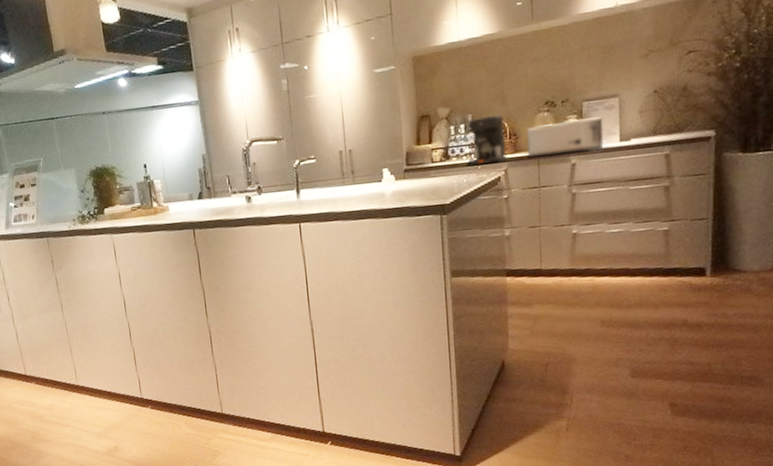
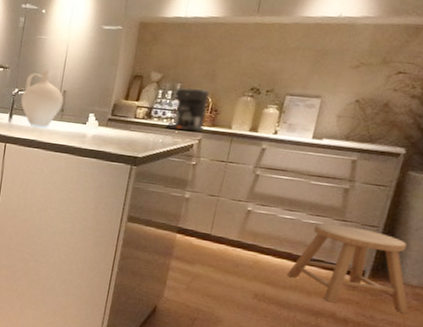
ceramic jug: none [305,130,352,197] -> present [21,69,64,128]
toaster: present [526,117,604,159] -> none [223,107,302,142]
stool: none [629,224,758,311] -> present [287,223,409,314]

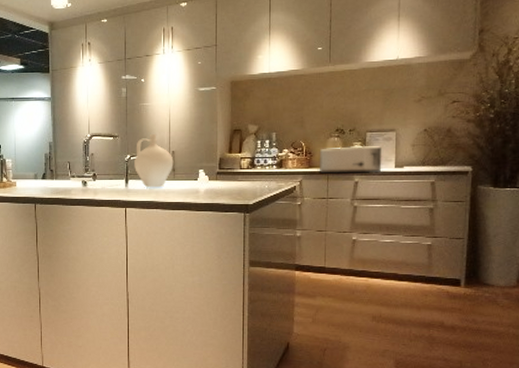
coffee maker: present [166,88,210,133] -> none [270,135,302,176]
toaster: none [223,107,302,142] -> present [319,145,382,175]
stool: present [287,223,409,314] -> none [397,242,502,313]

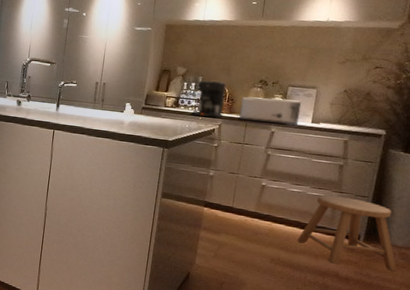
ceramic jug: present [134,133,174,188] -> none [66,64,104,116]
coffee maker: none [270,135,302,176] -> present [192,80,226,119]
stool: none [397,242,502,313] -> present [297,195,397,271]

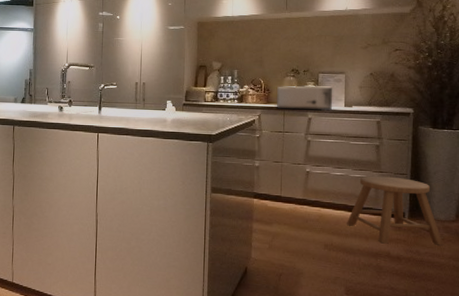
coffee maker: present [192,80,226,119] -> none [232,73,261,110]

